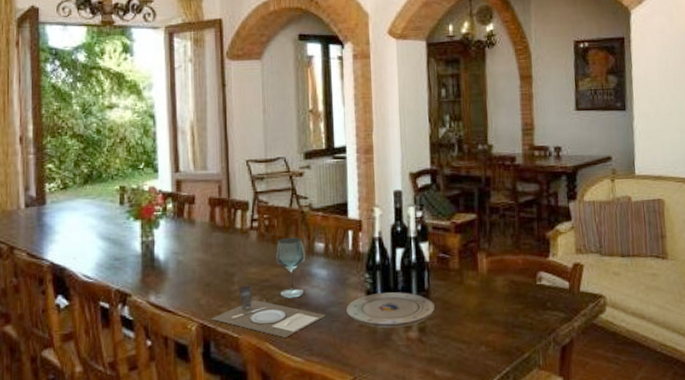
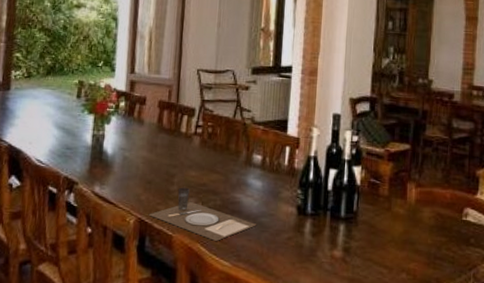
wine glass: present [275,237,306,299] -> none [214,146,244,205]
plate: present [347,292,436,329] -> none [276,209,362,246]

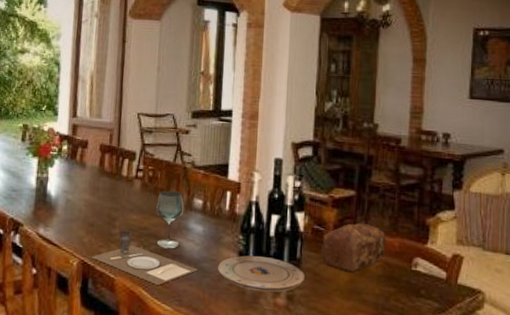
wine glass: none [214,146,244,205] -> present [155,190,185,249]
plate: none [276,209,362,246] -> present [218,255,306,293]
bread loaf: none [377,175,438,224] -> present [321,223,386,272]

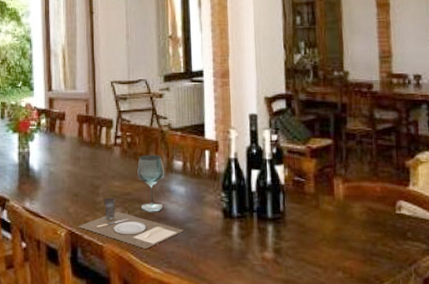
plate: present [218,255,306,293] -> none [203,212,291,248]
bread loaf: present [321,223,386,272] -> none [304,170,368,220]

